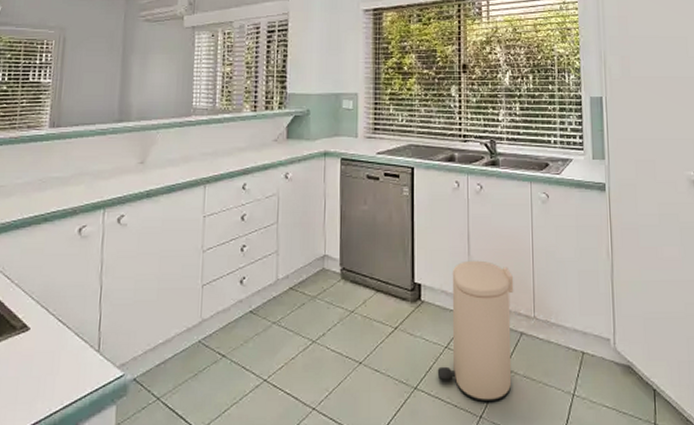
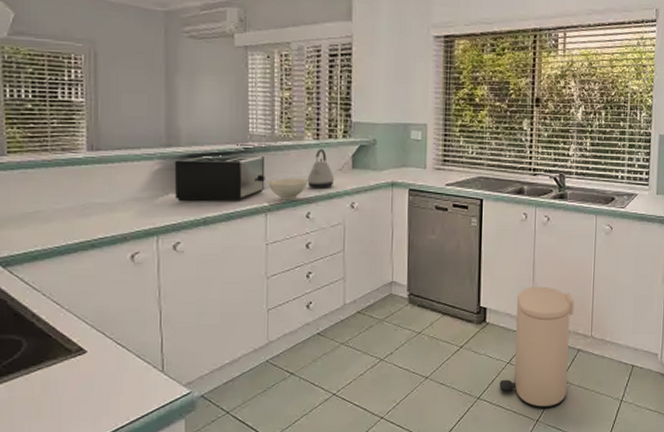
toaster: none [123,129,206,175] -> present [174,155,265,202]
bowl: none [208,150,245,172] -> present [268,178,308,200]
kettle: none [244,119,270,159] -> present [307,148,335,188]

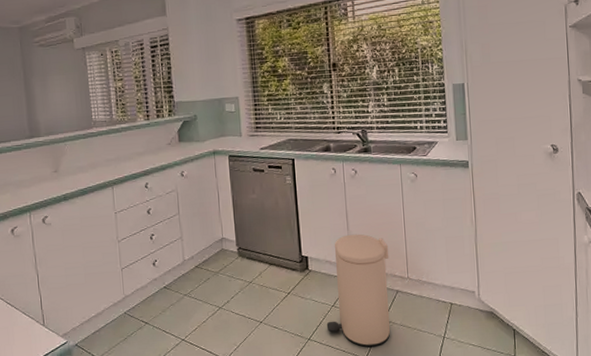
toaster: present [174,155,265,202] -> none [37,139,110,183]
bowl: present [268,178,308,200] -> none [112,154,144,175]
kettle: present [307,148,335,188] -> none [142,127,165,162]

